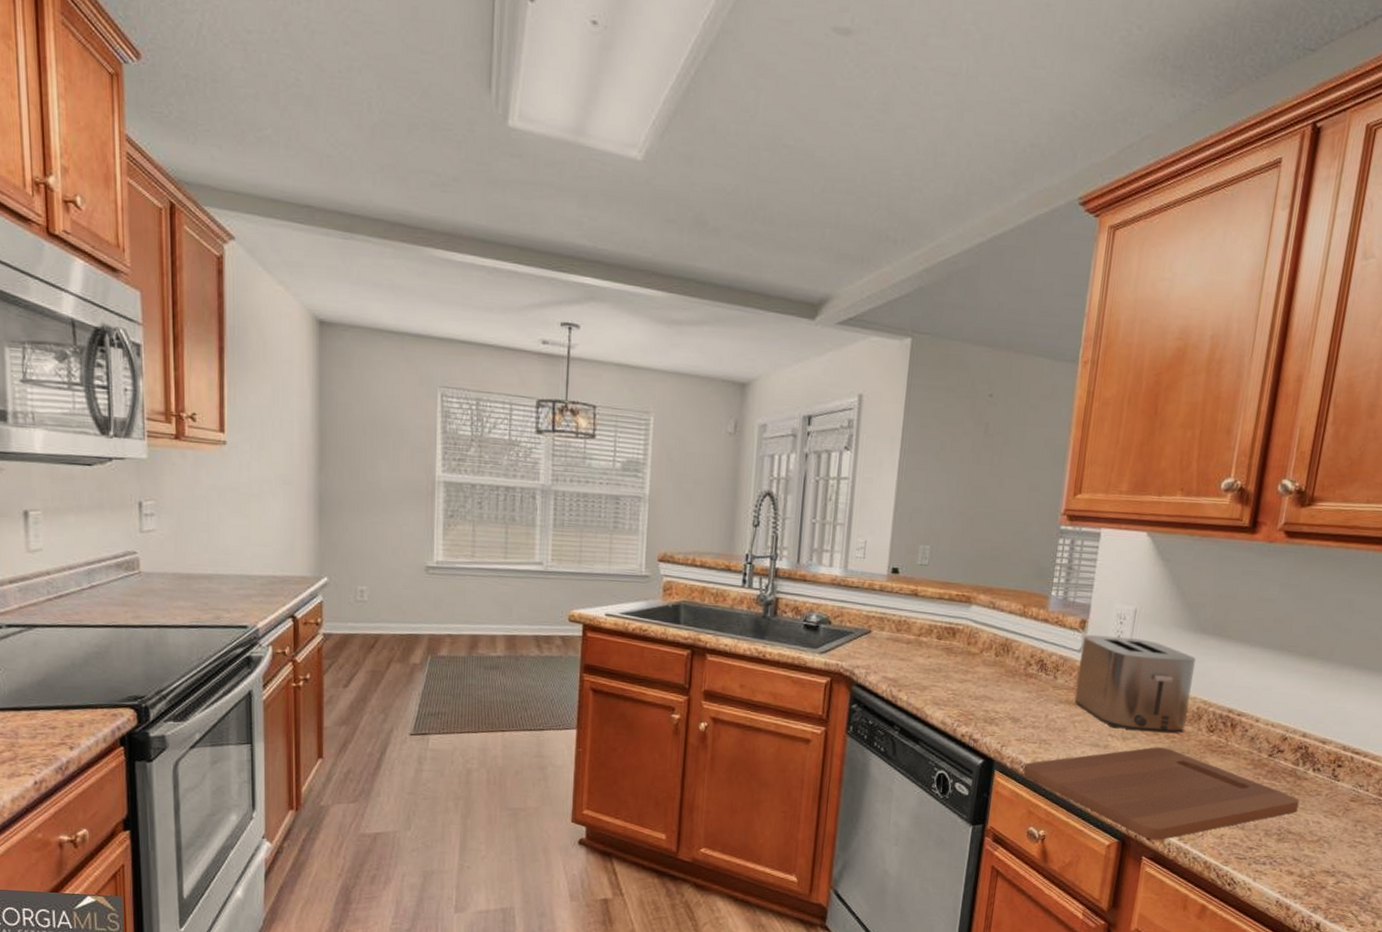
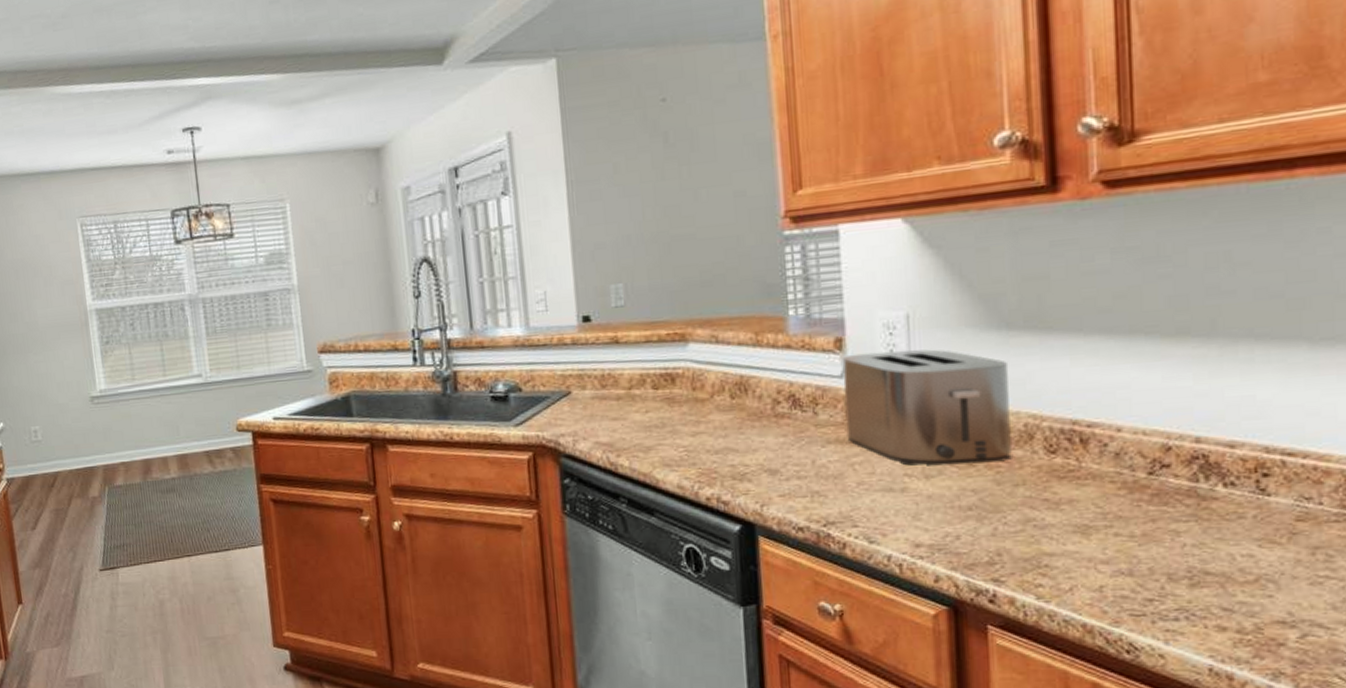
cutting board: present [1024,747,1299,840] -> none [797,481,1212,603]

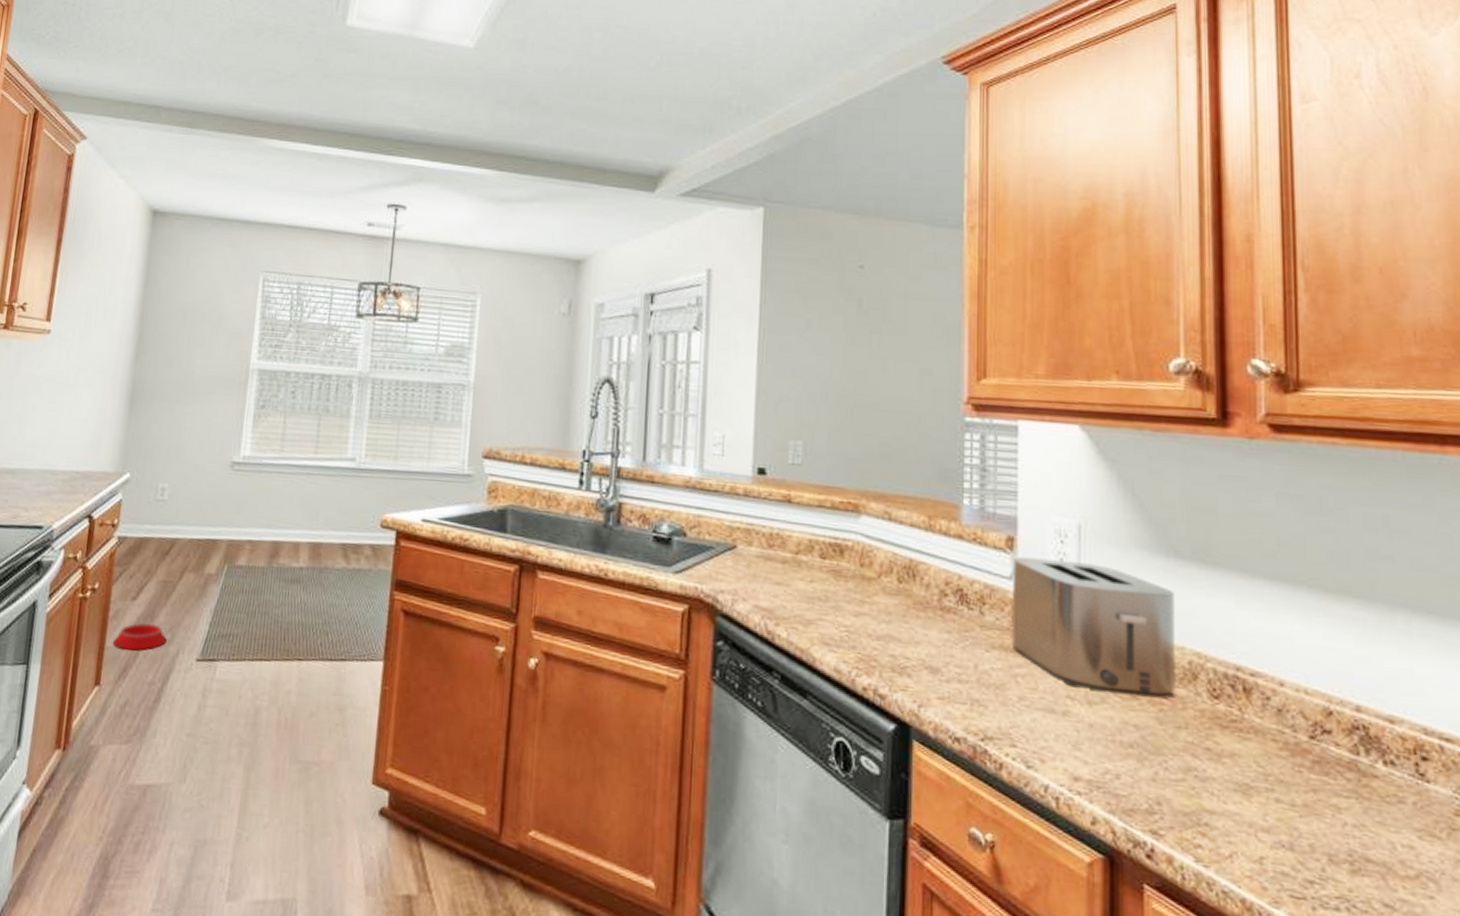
pet bowl: none [24,546,70,572] -> present [112,623,167,651]

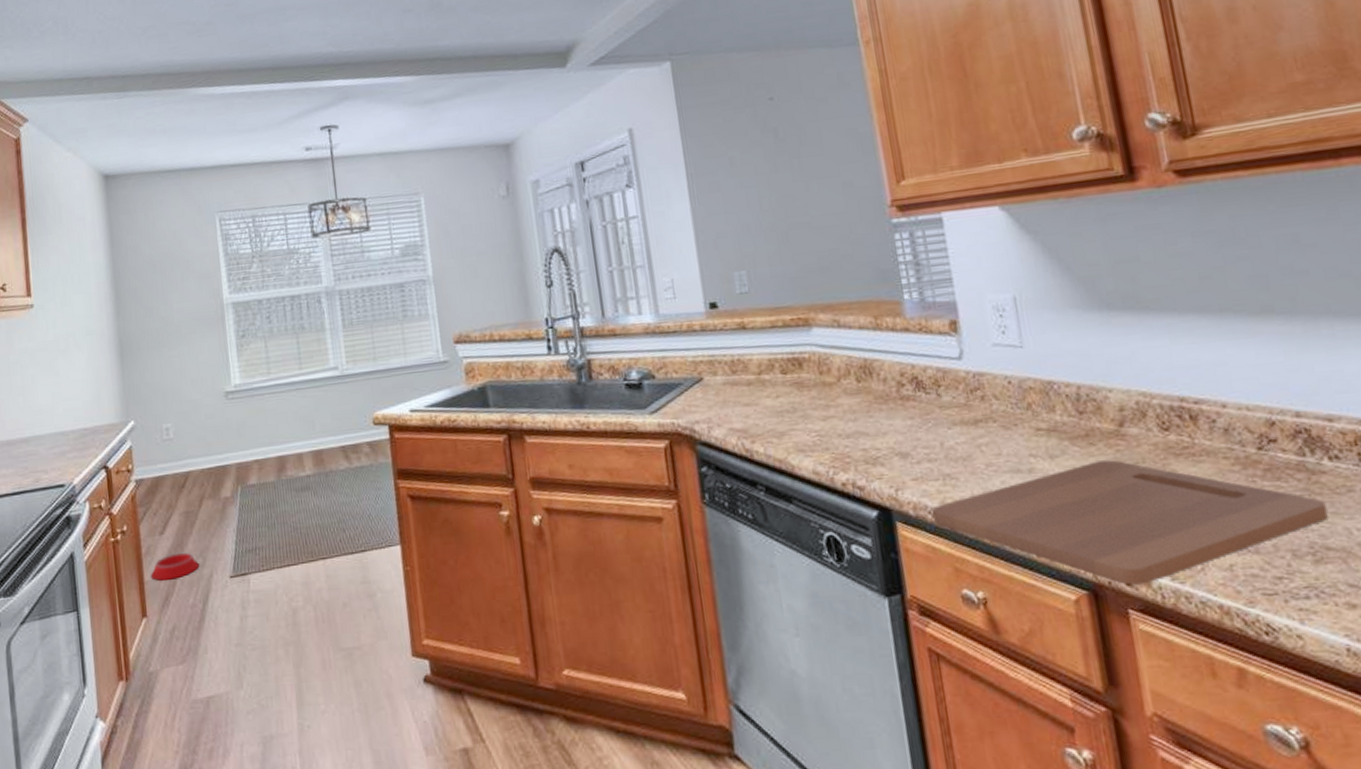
cutting board: none [954,717,1373,861] -> present [932,460,1329,585]
toaster: present [1012,556,1176,698] -> none [958,330,1129,446]

